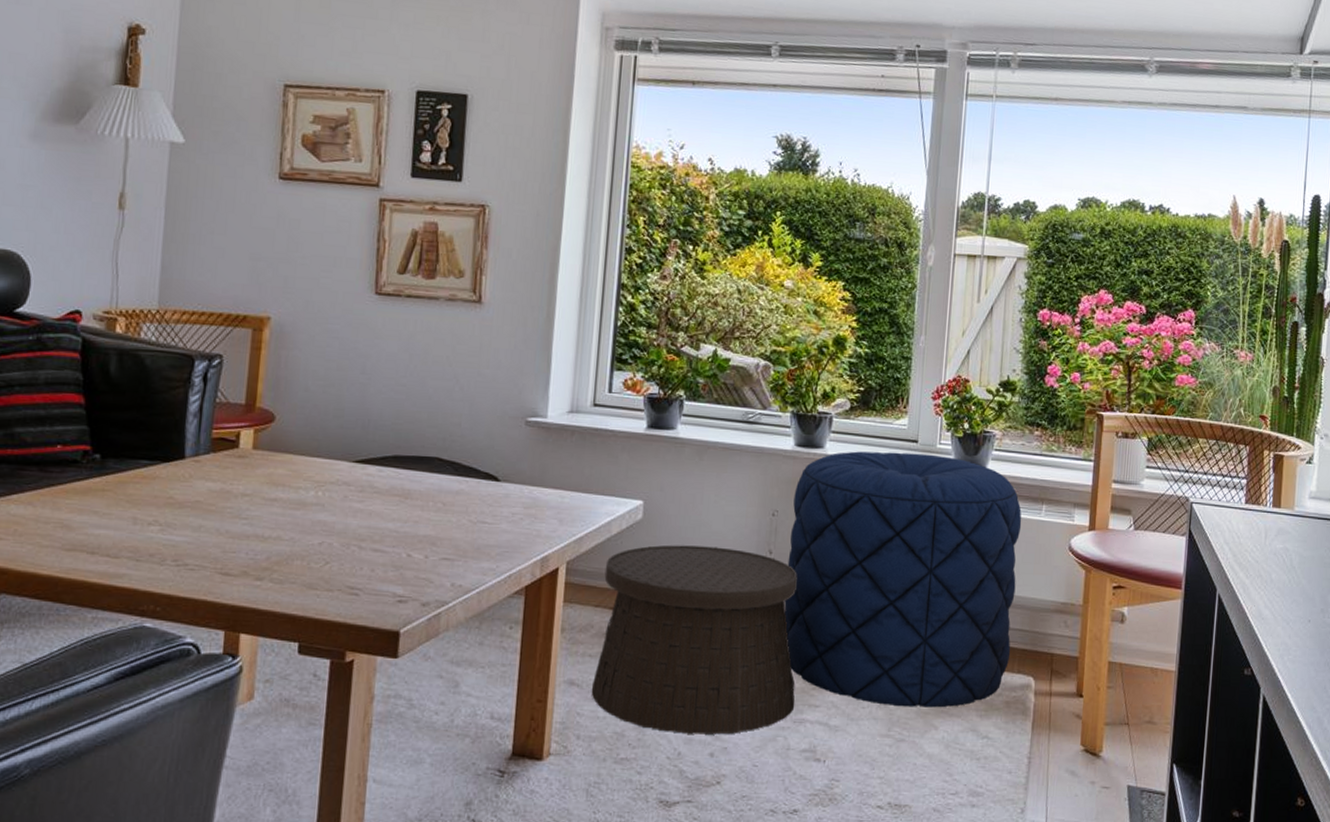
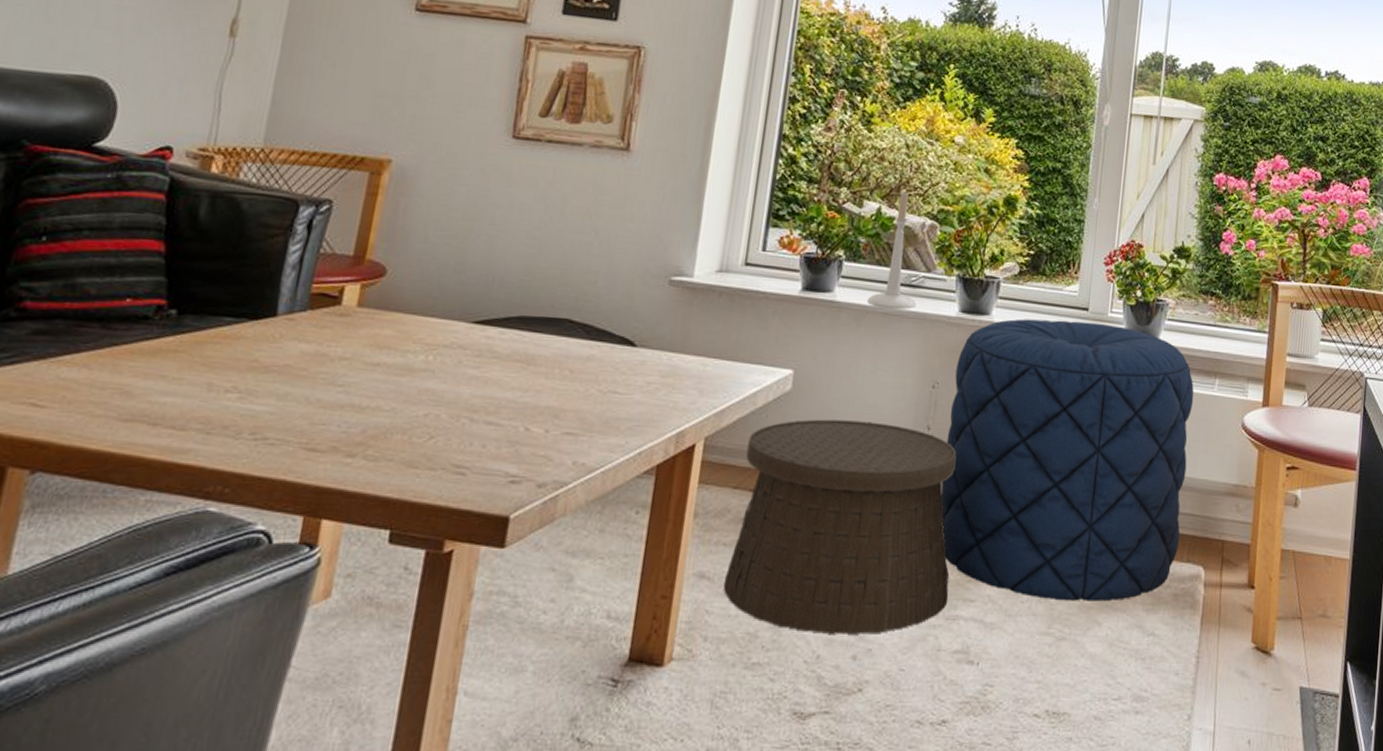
candlestick: none [708,335,754,445] -> present [867,192,917,310]

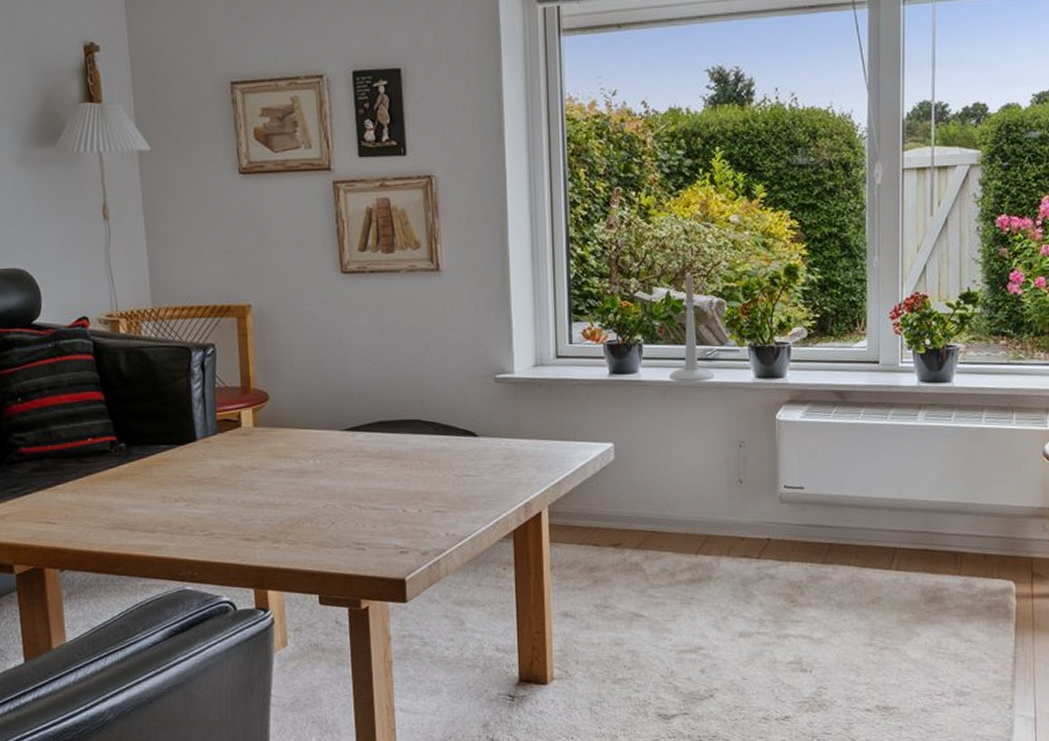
basket: present [723,419,957,634] -> none [584,480,777,654]
pouf: present [941,318,1194,602] -> none [758,373,992,617]

